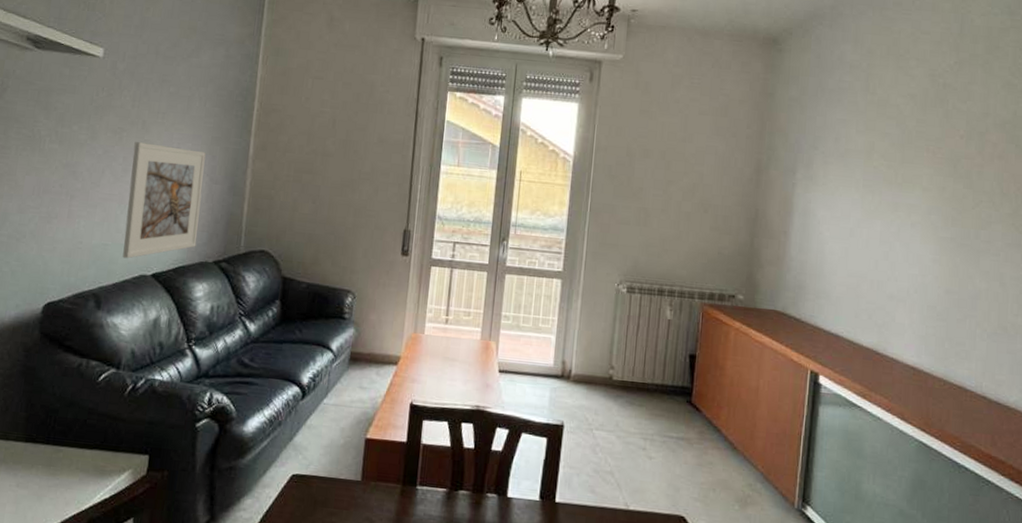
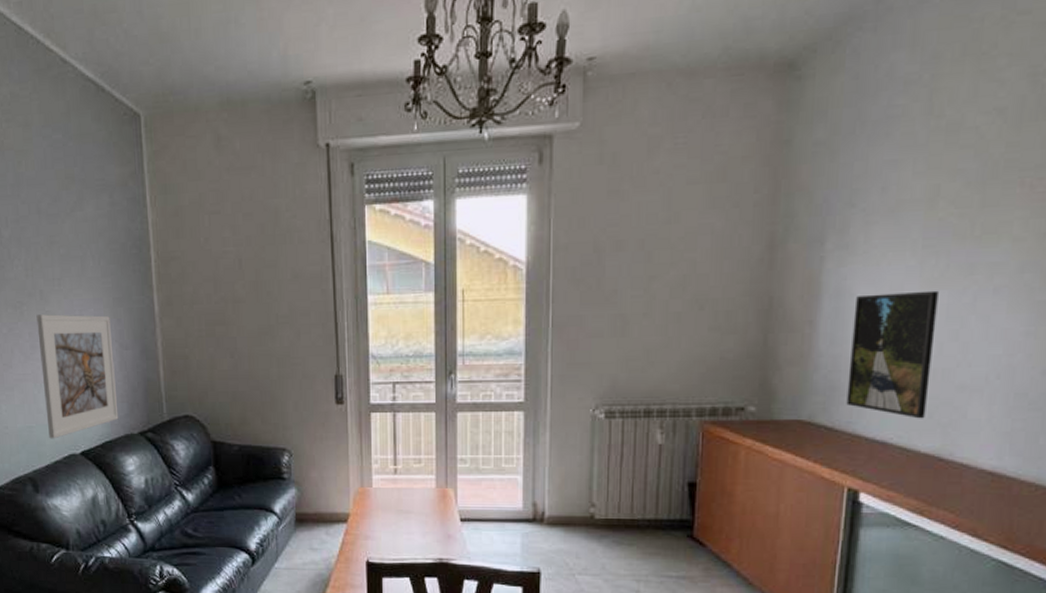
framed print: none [810,216,874,319] -> present [846,290,939,419]

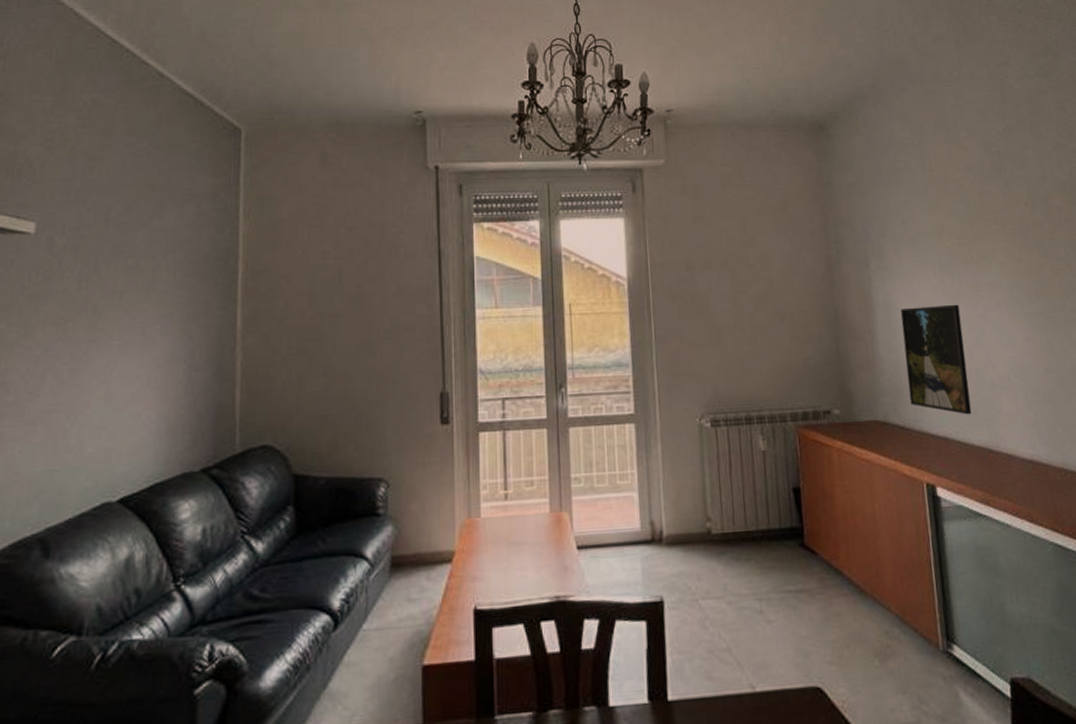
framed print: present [36,314,119,439] -> none [77,332,180,485]

